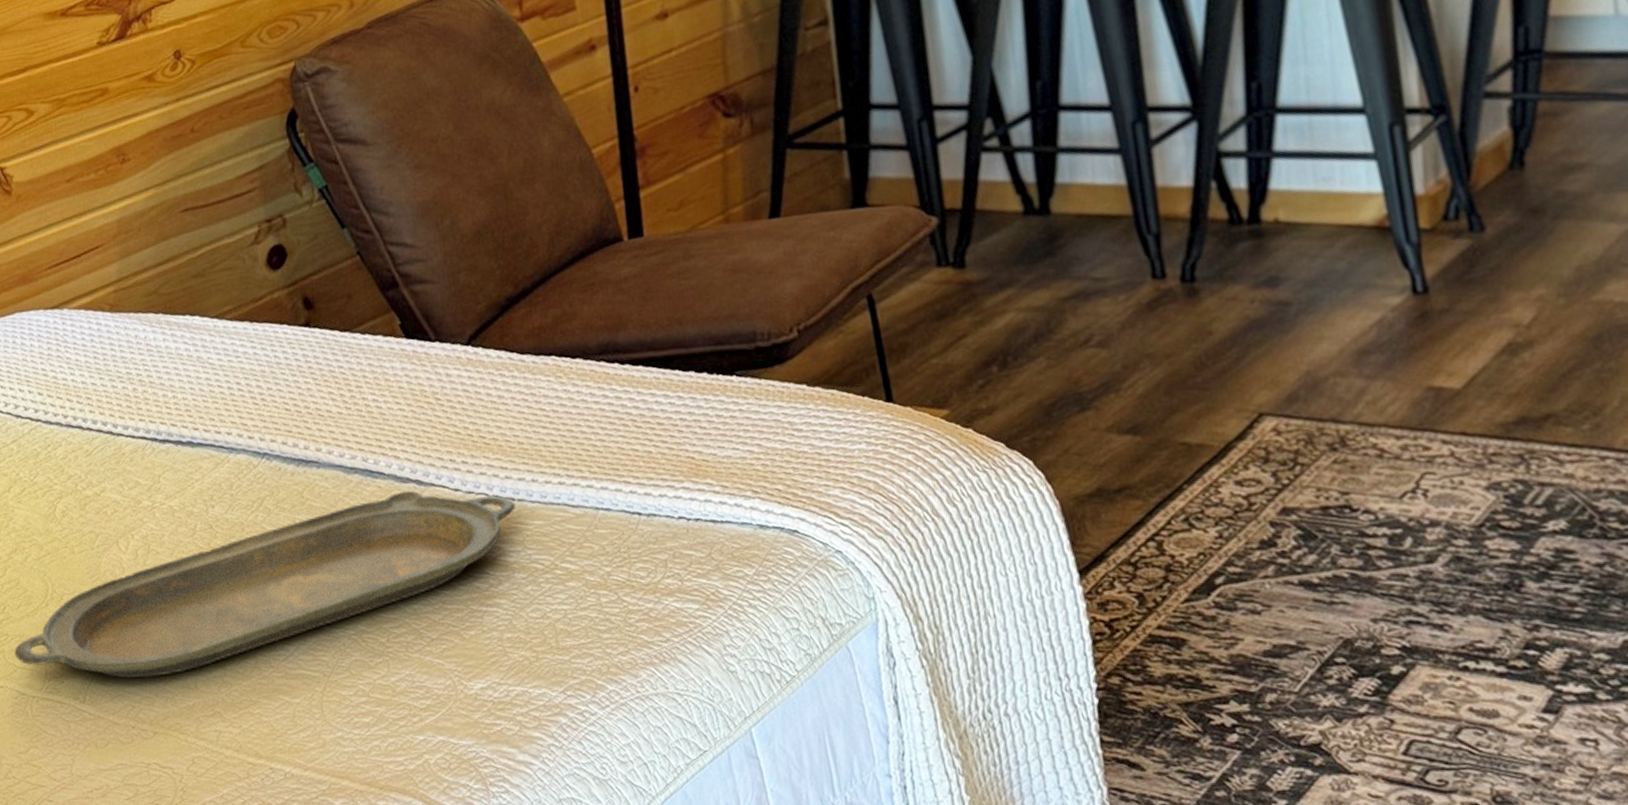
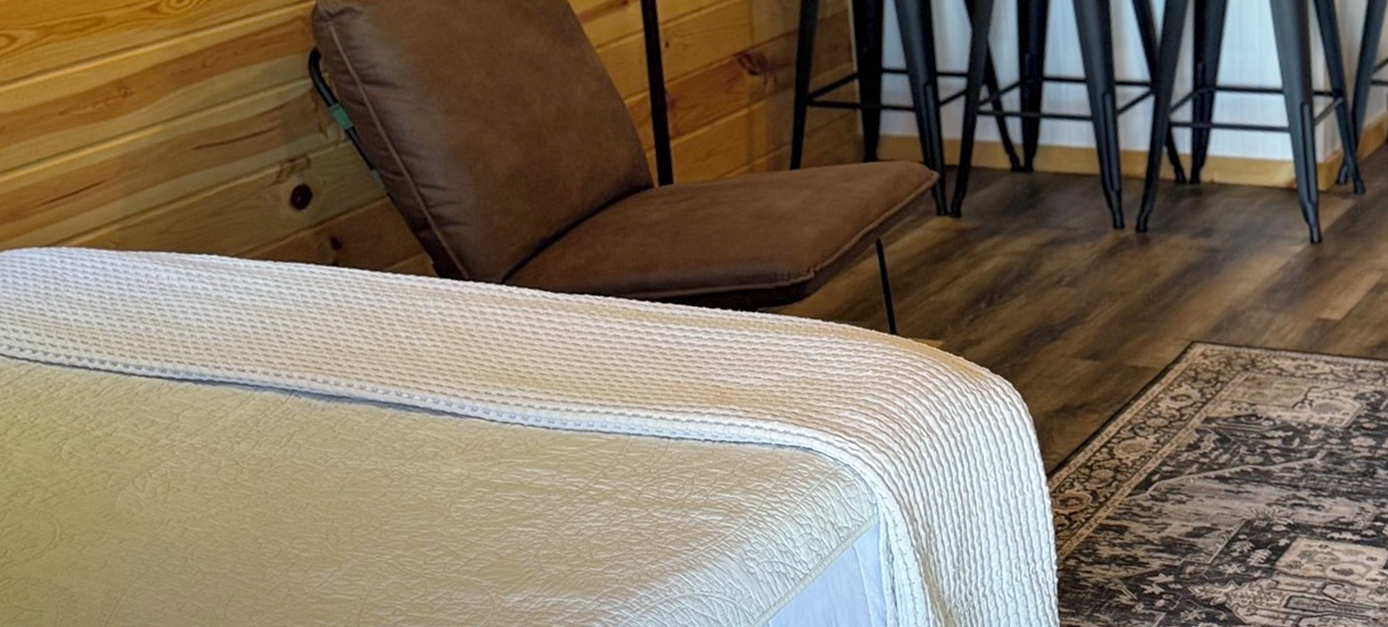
serving tray: present [14,490,516,678] -> none [19,422,550,614]

